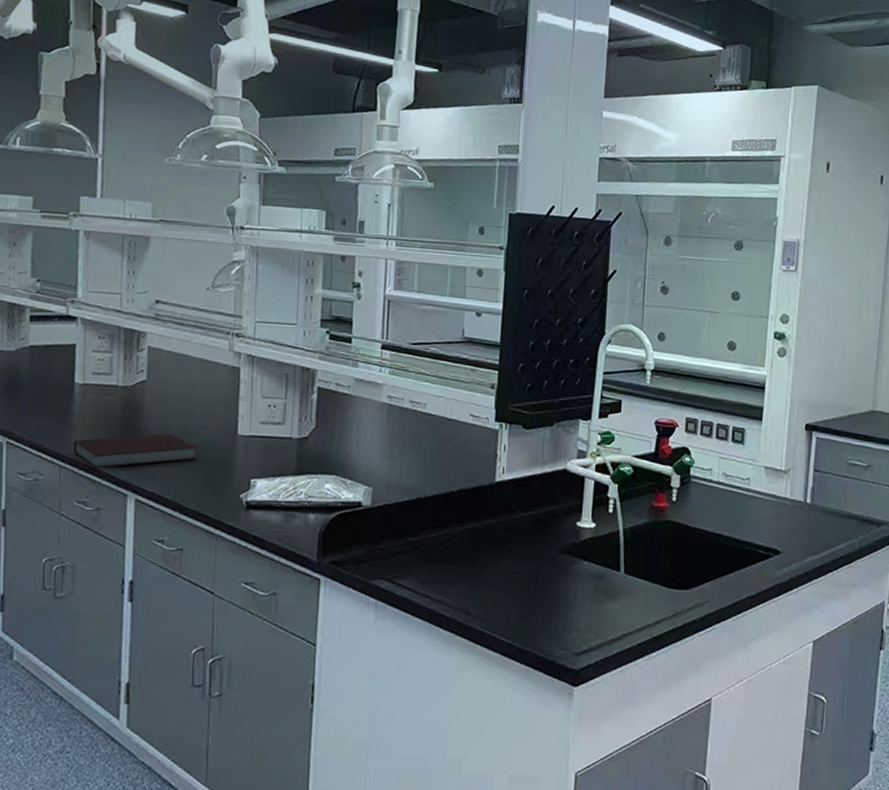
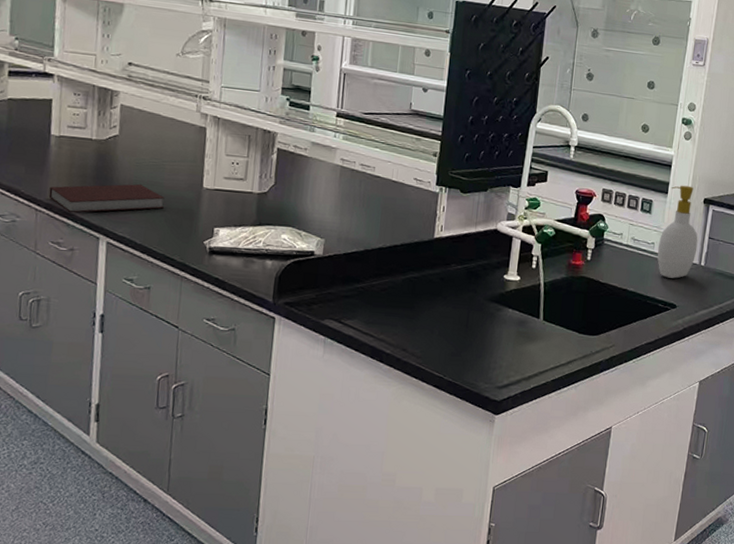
soap bottle: none [754,409,801,520] -> present [657,185,698,279]

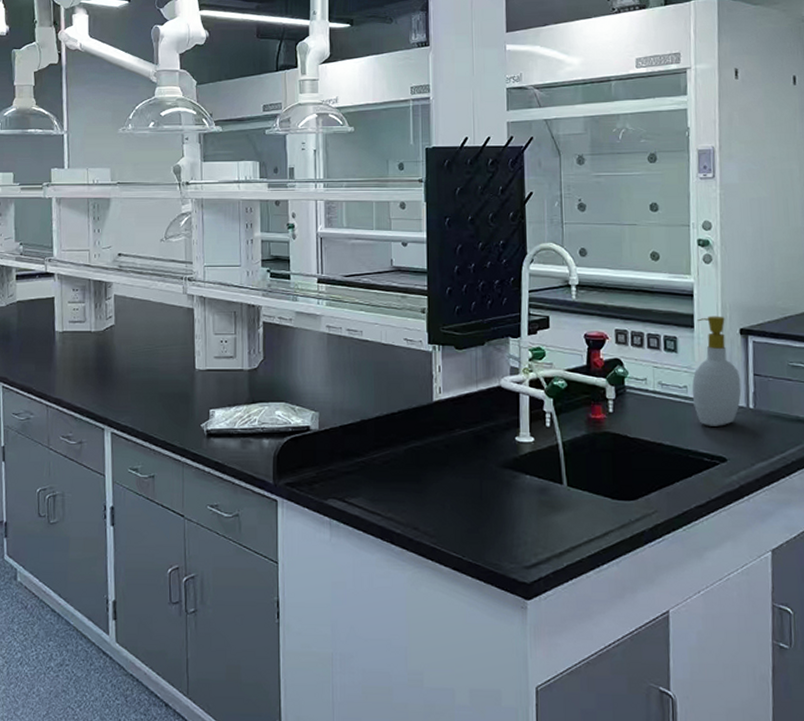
notebook: present [48,183,165,213] -> none [57,371,161,406]

